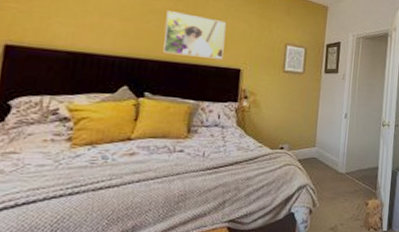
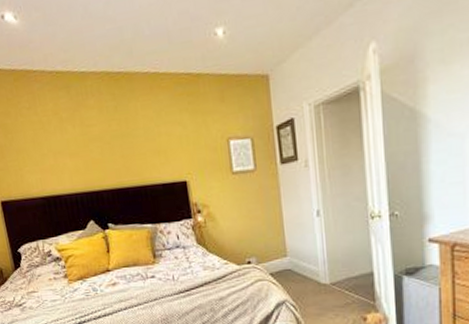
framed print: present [163,11,226,59] -> none [104,130,167,180]

